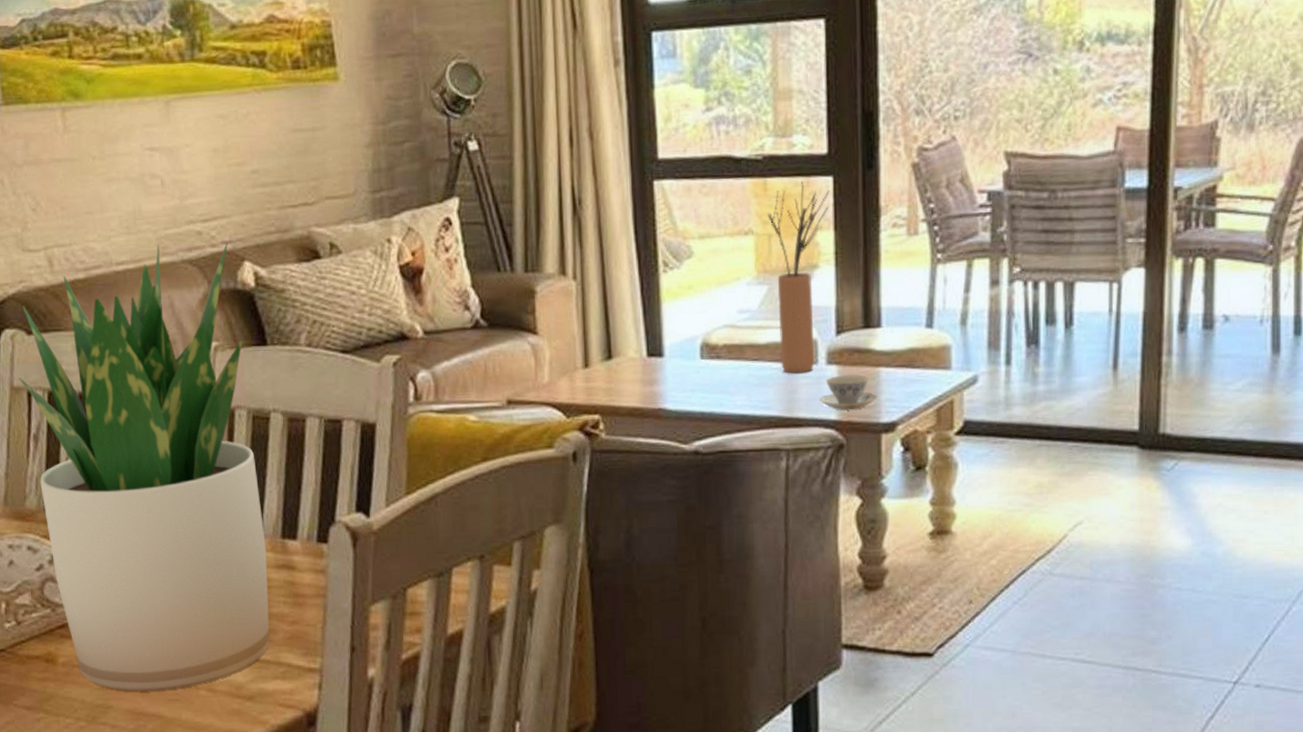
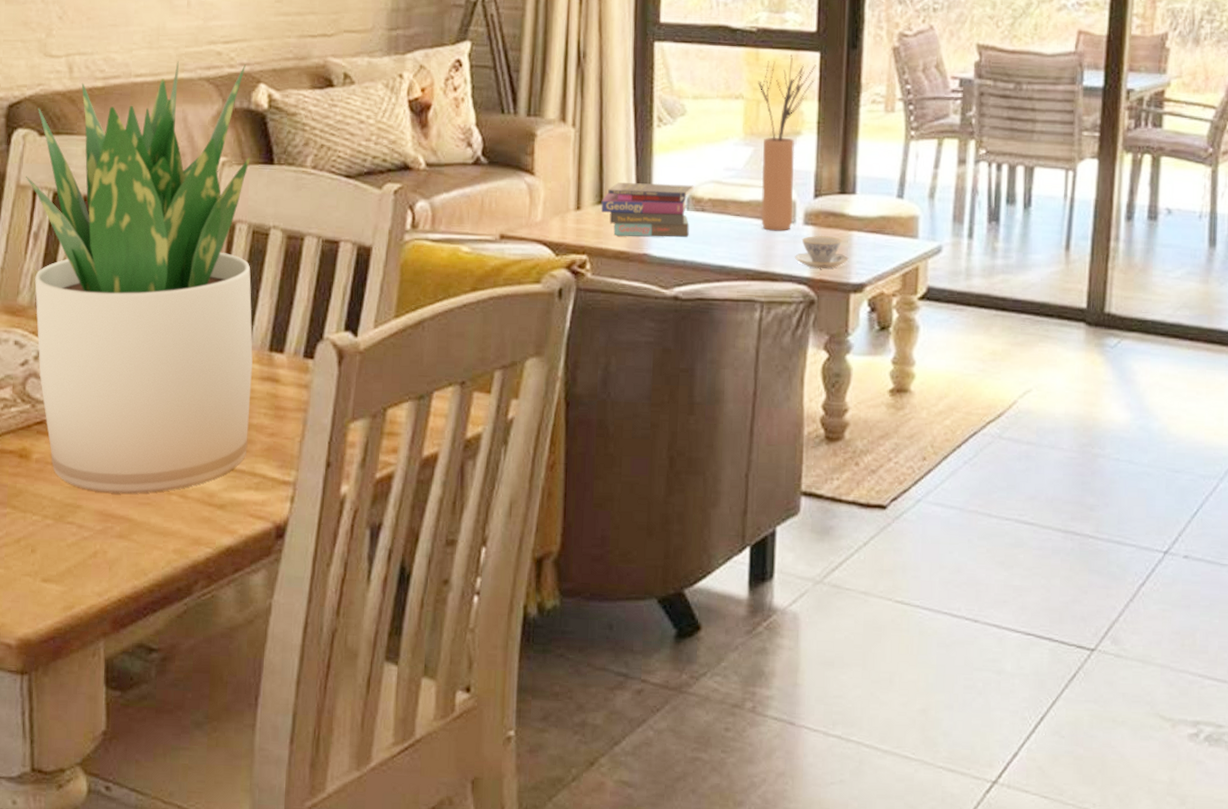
books: none [610,331,707,392] -> present [601,182,694,237]

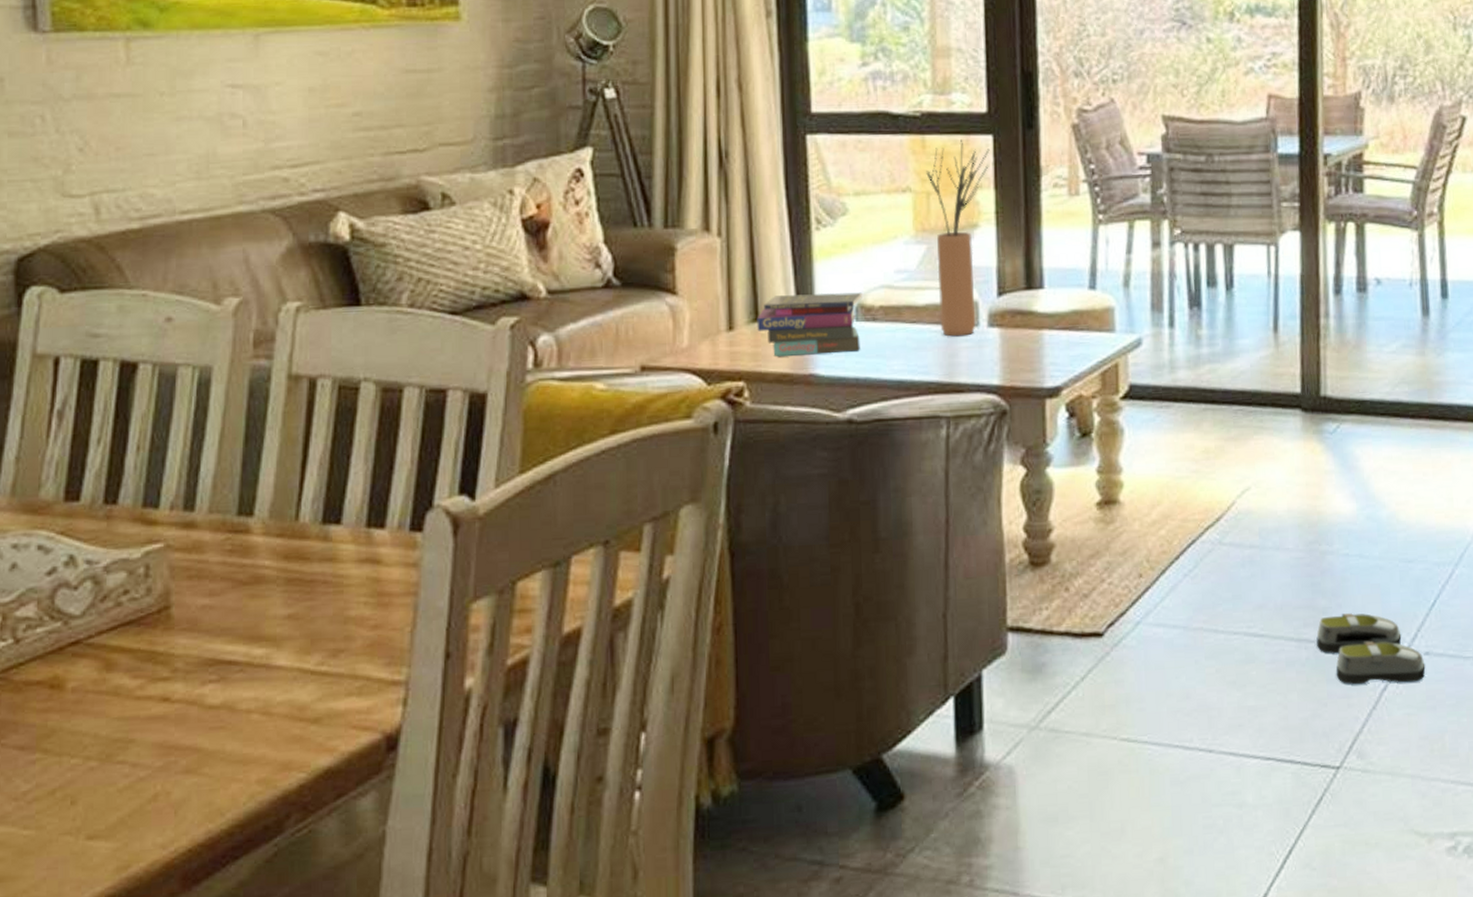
planter: present [26,61,253,494] -> none [44,190,346,720]
teacup: present [794,236,849,268] -> none [980,337,1041,374]
slippers: none [1082,512,1183,582] -> present [1316,613,1426,685]

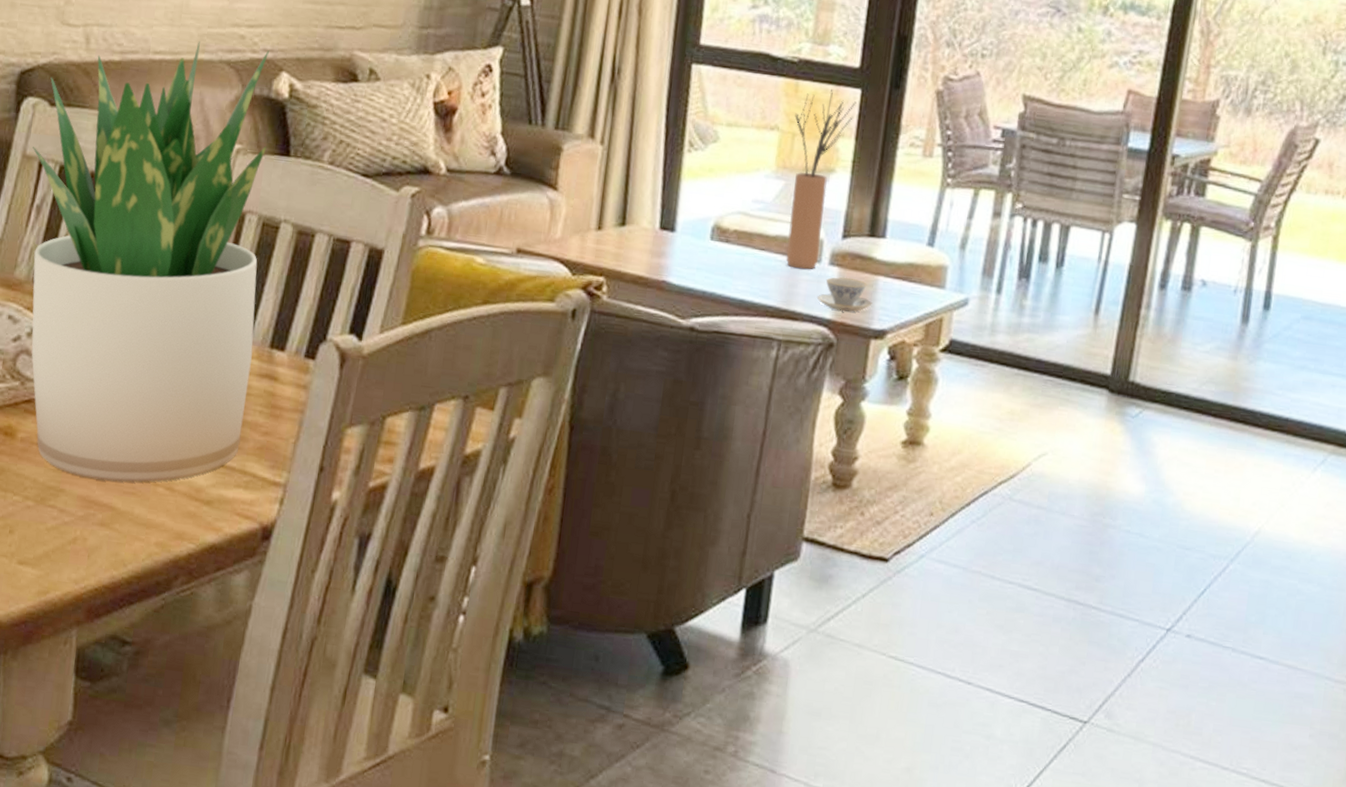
planter: none [44,190,346,720] -> present [31,41,270,482]
books: present [756,292,862,356] -> none [622,205,720,267]
teacup: none [980,337,1041,374] -> present [816,277,873,312]
slippers: present [1316,613,1426,685] -> none [1085,584,1185,660]

